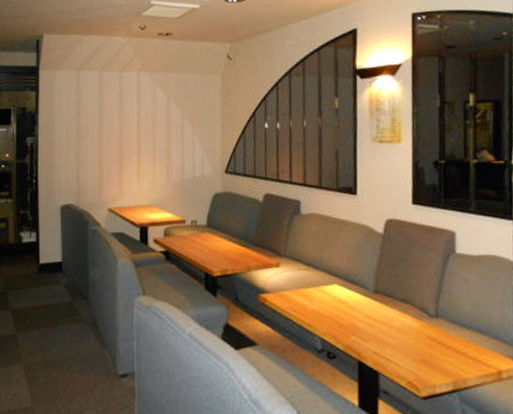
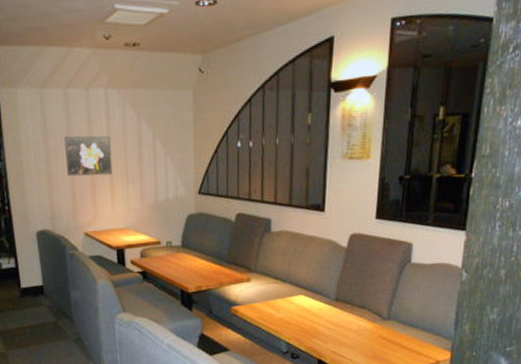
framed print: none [95,114,141,153] -> present [64,135,113,177]

